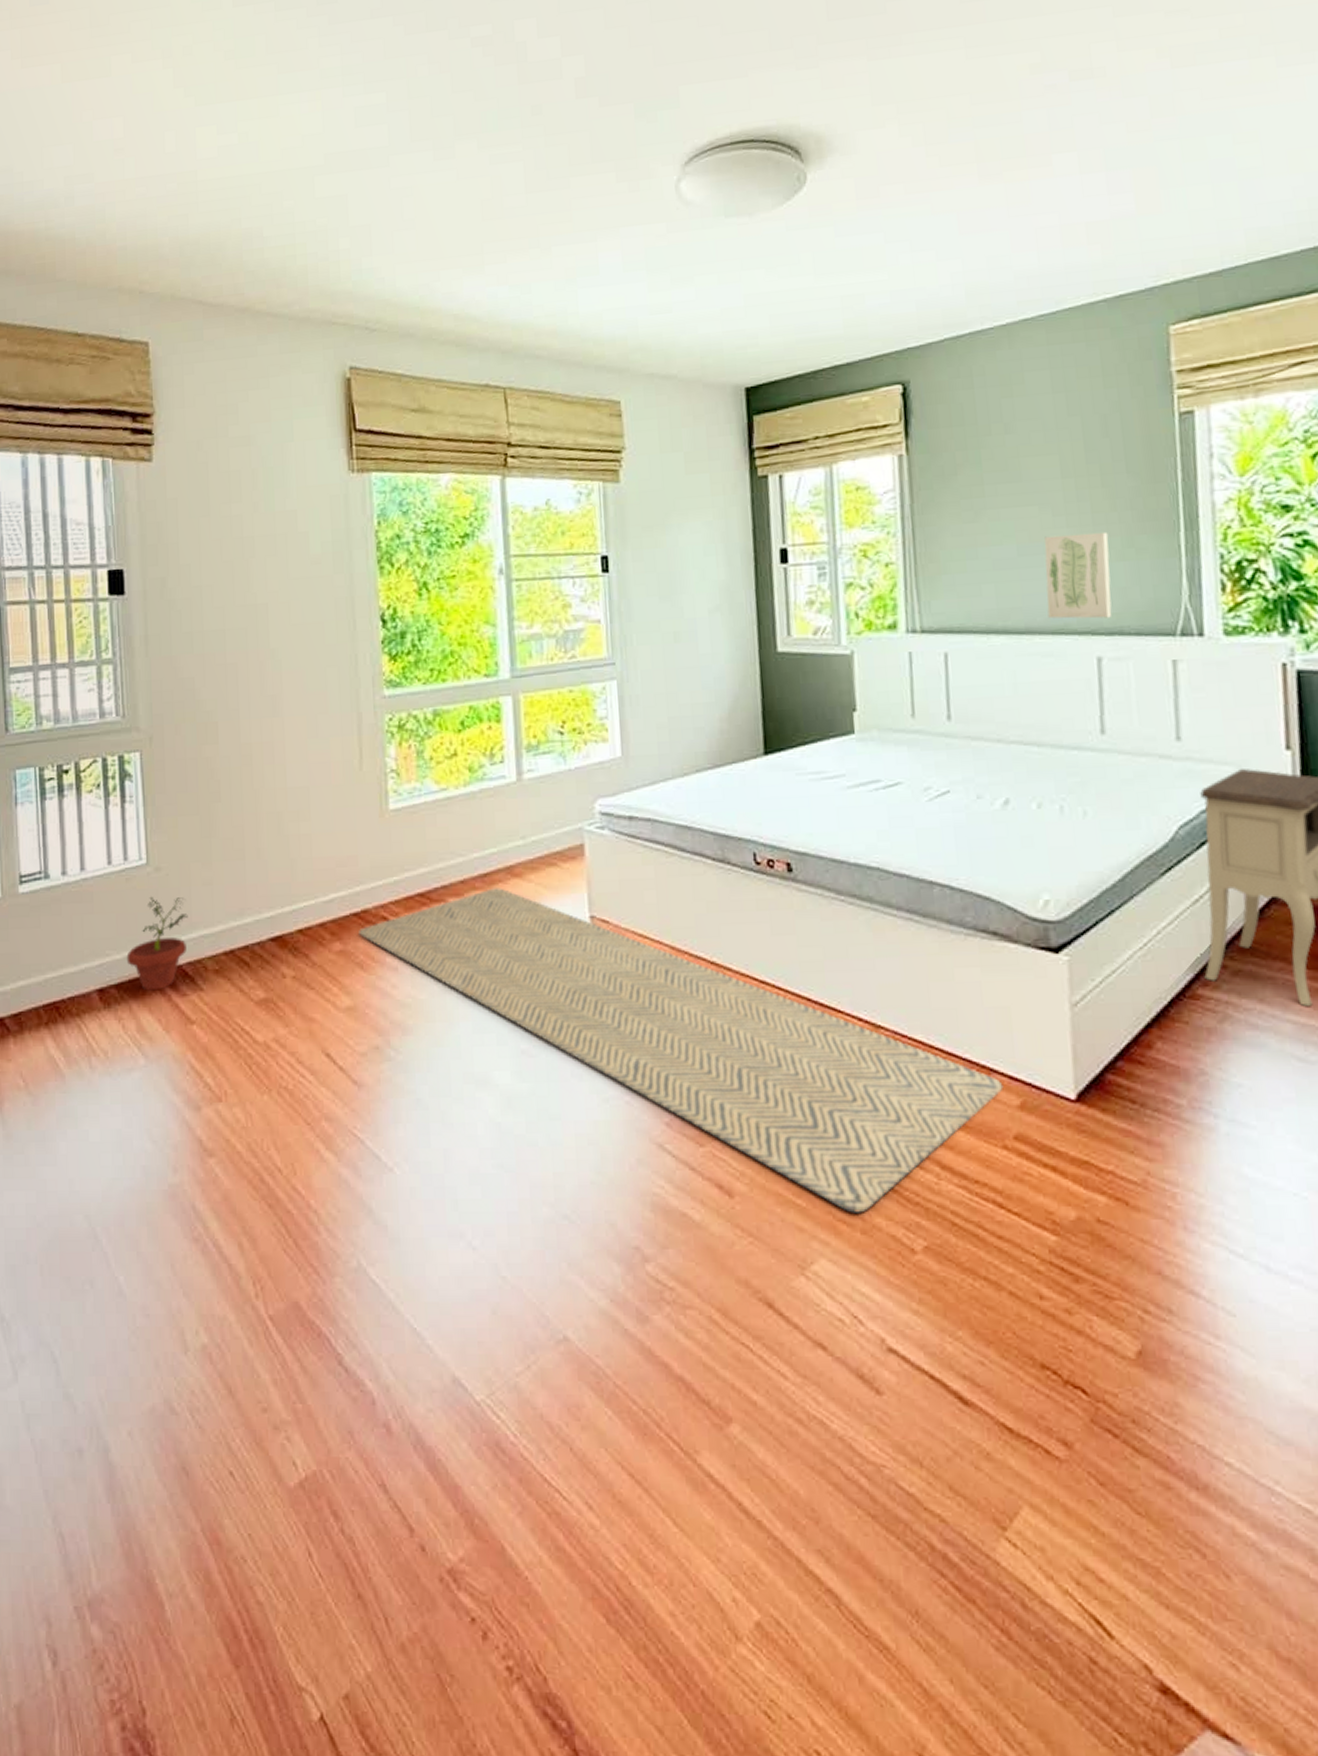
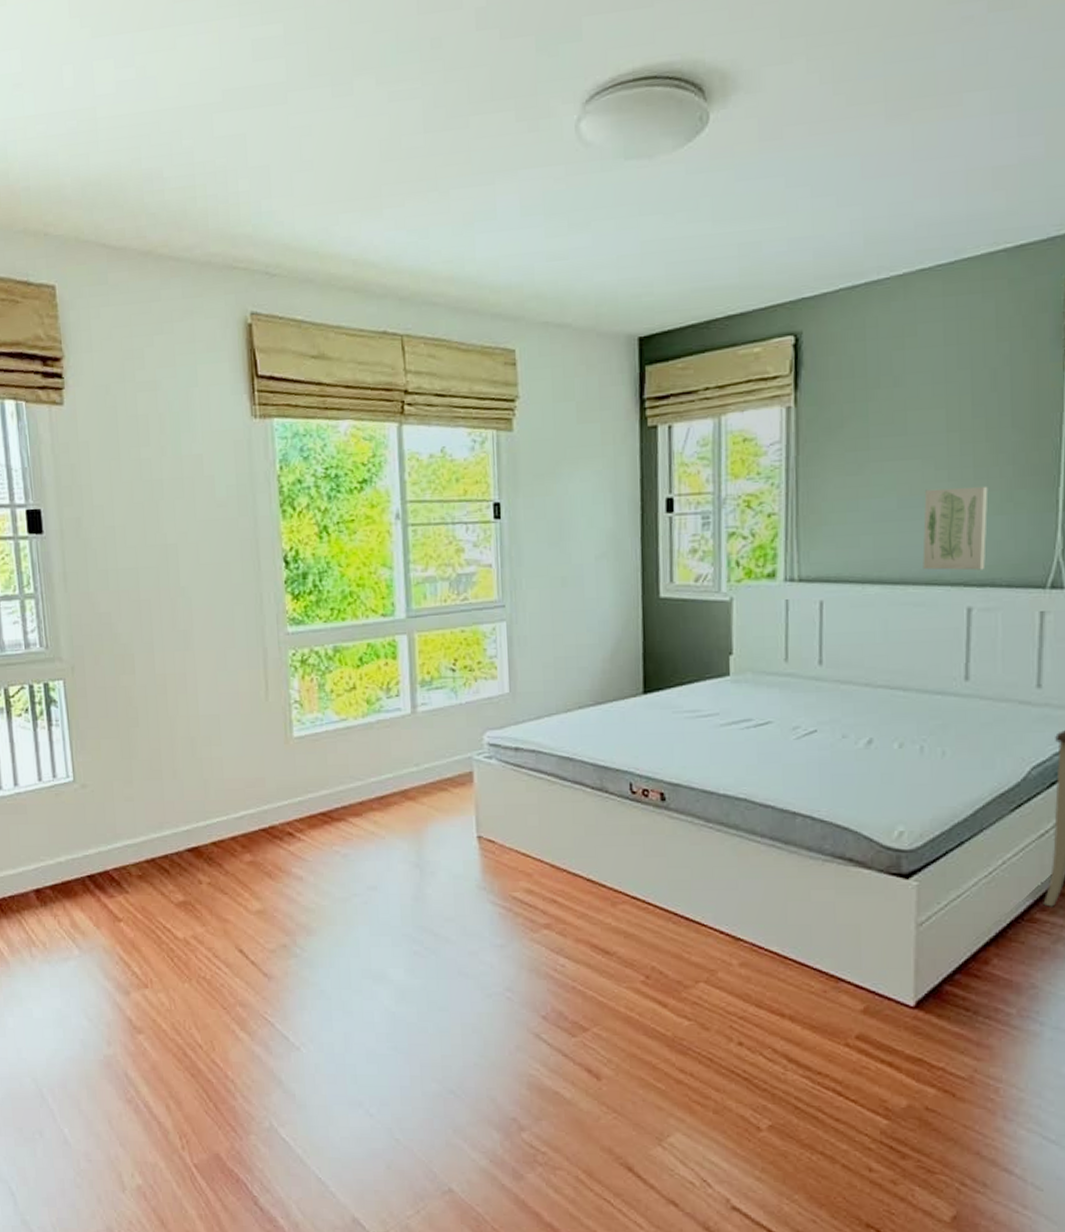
potted plant: present [126,897,188,991] -> none [59,811,113,892]
rug: present [359,888,1004,1213] -> none [267,809,849,1096]

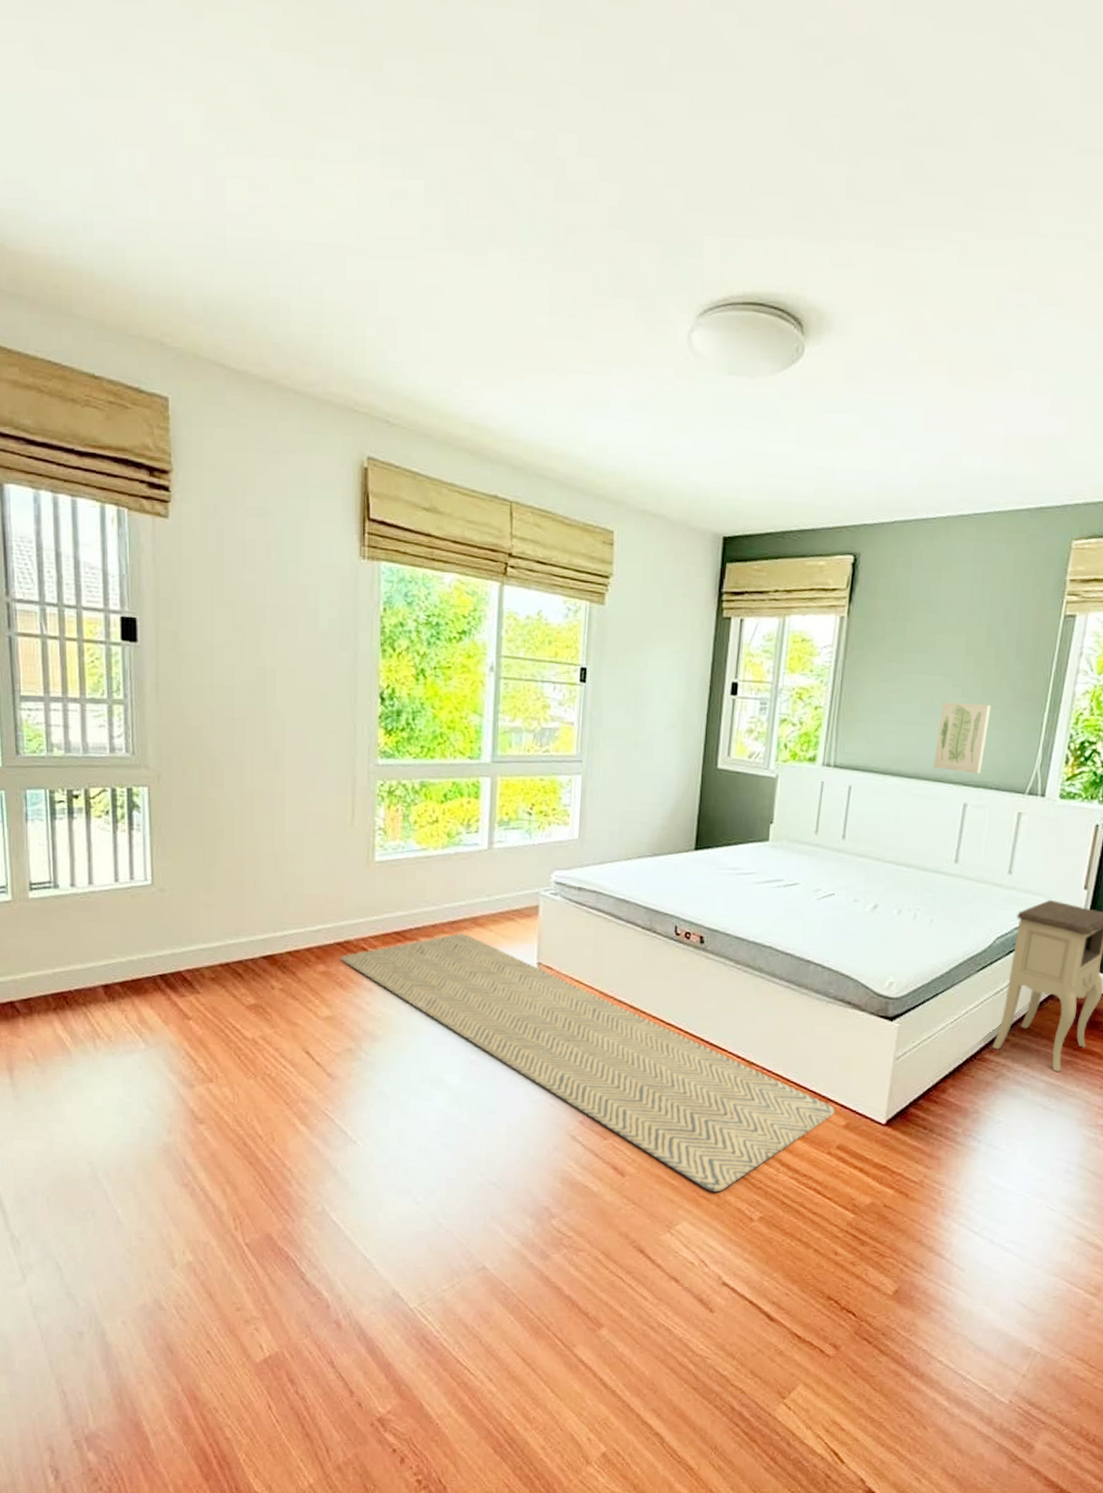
rug: none [267,809,849,1096] -> present [341,933,836,1192]

